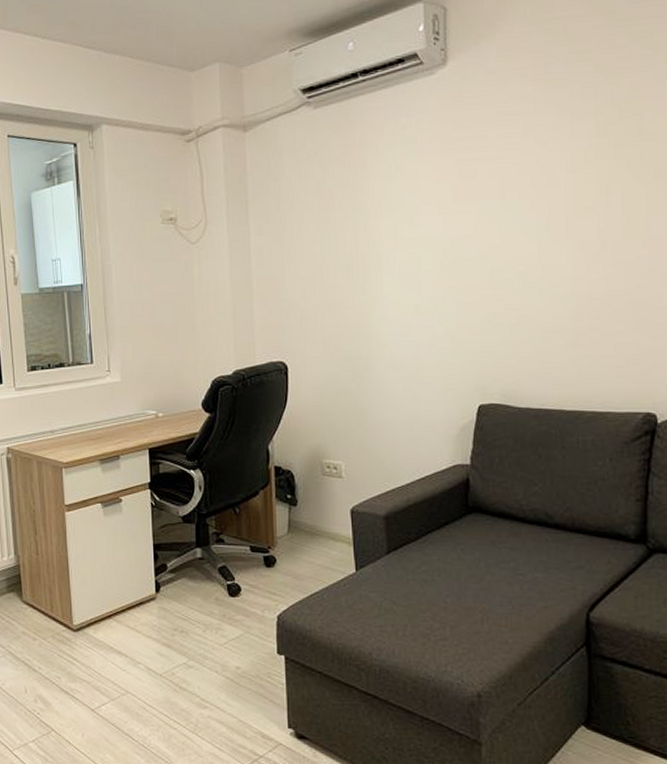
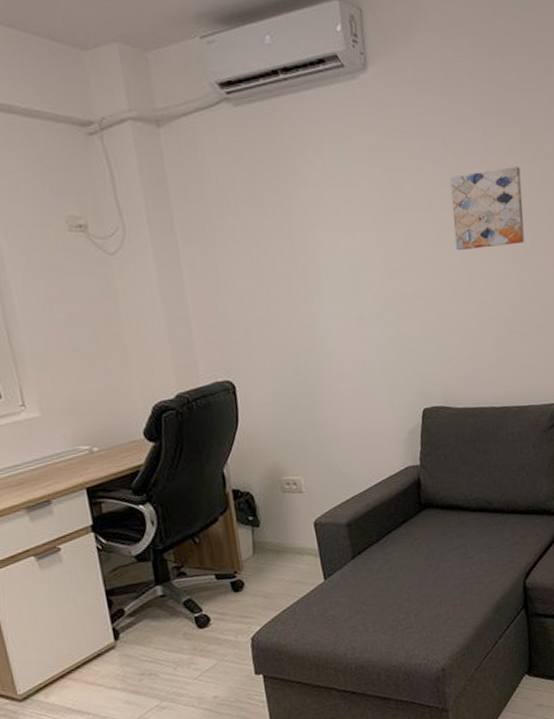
wall art: none [529,150,615,241] -> present [450,166,525,251]

